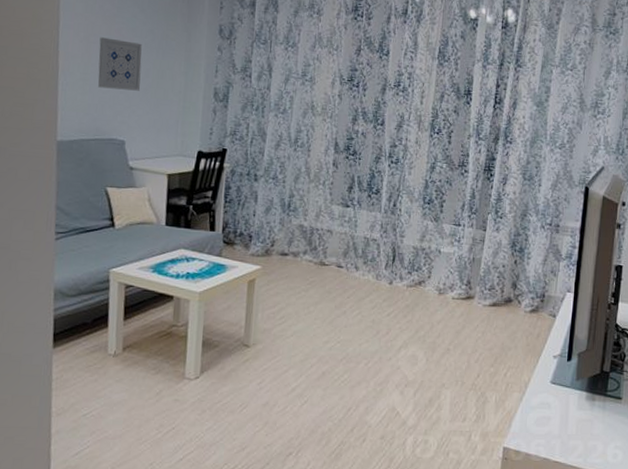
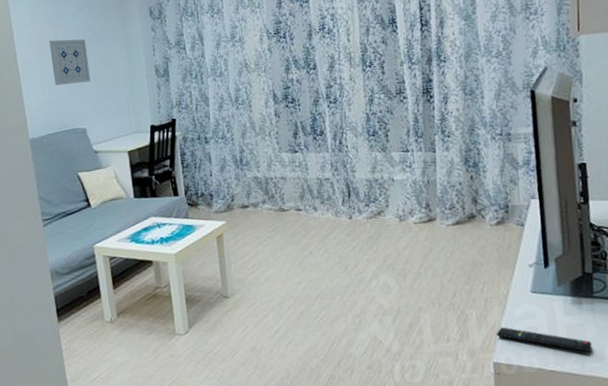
remote control: none [511,413,597,448] -> present [496,327,593,353]

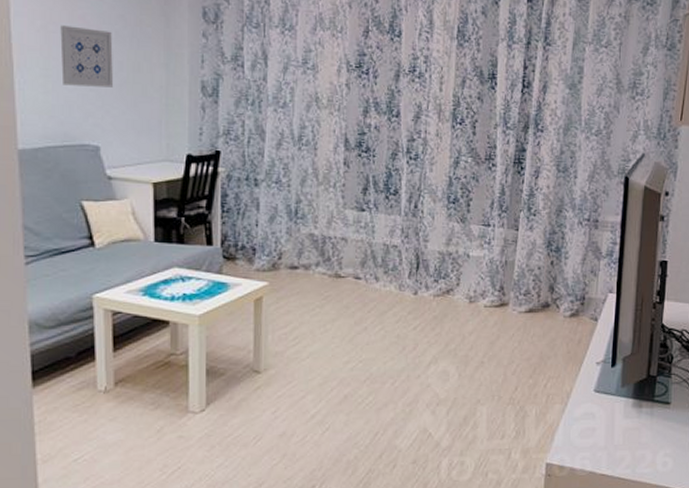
remote control: present [496,327,593,353] -> none [553,426,645,458]

